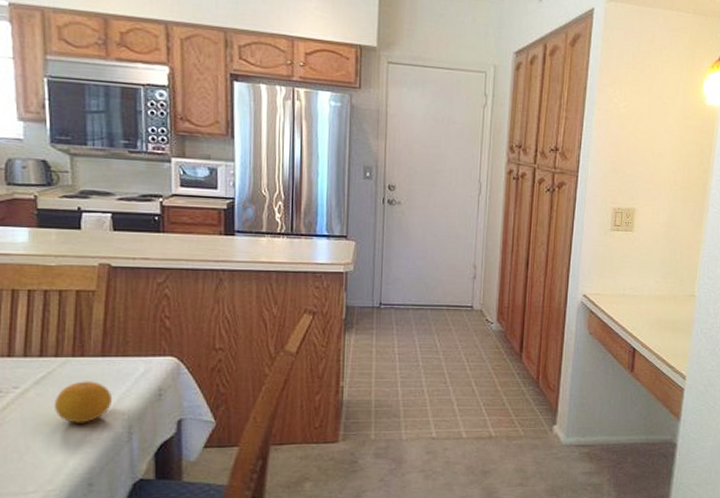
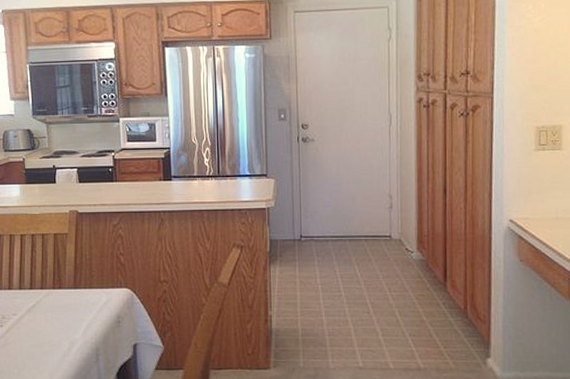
fruit: present [53,381,113,423] -> none [41,309,84,345]

